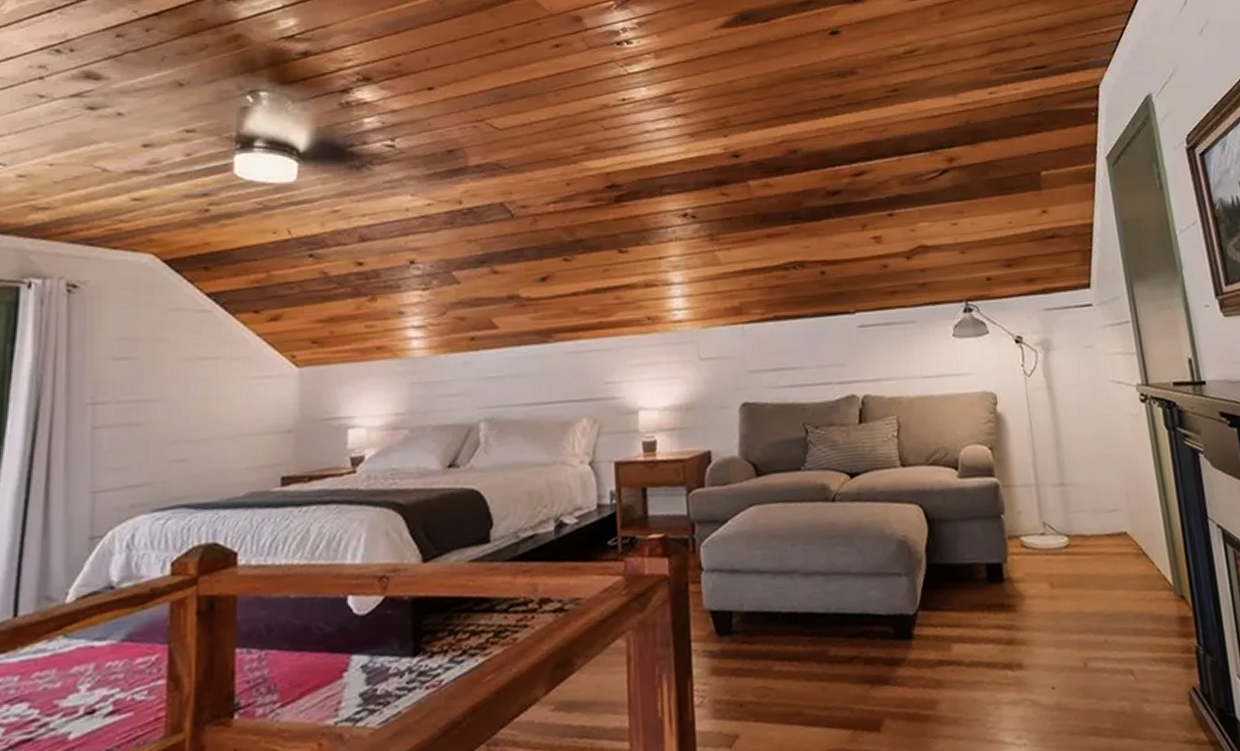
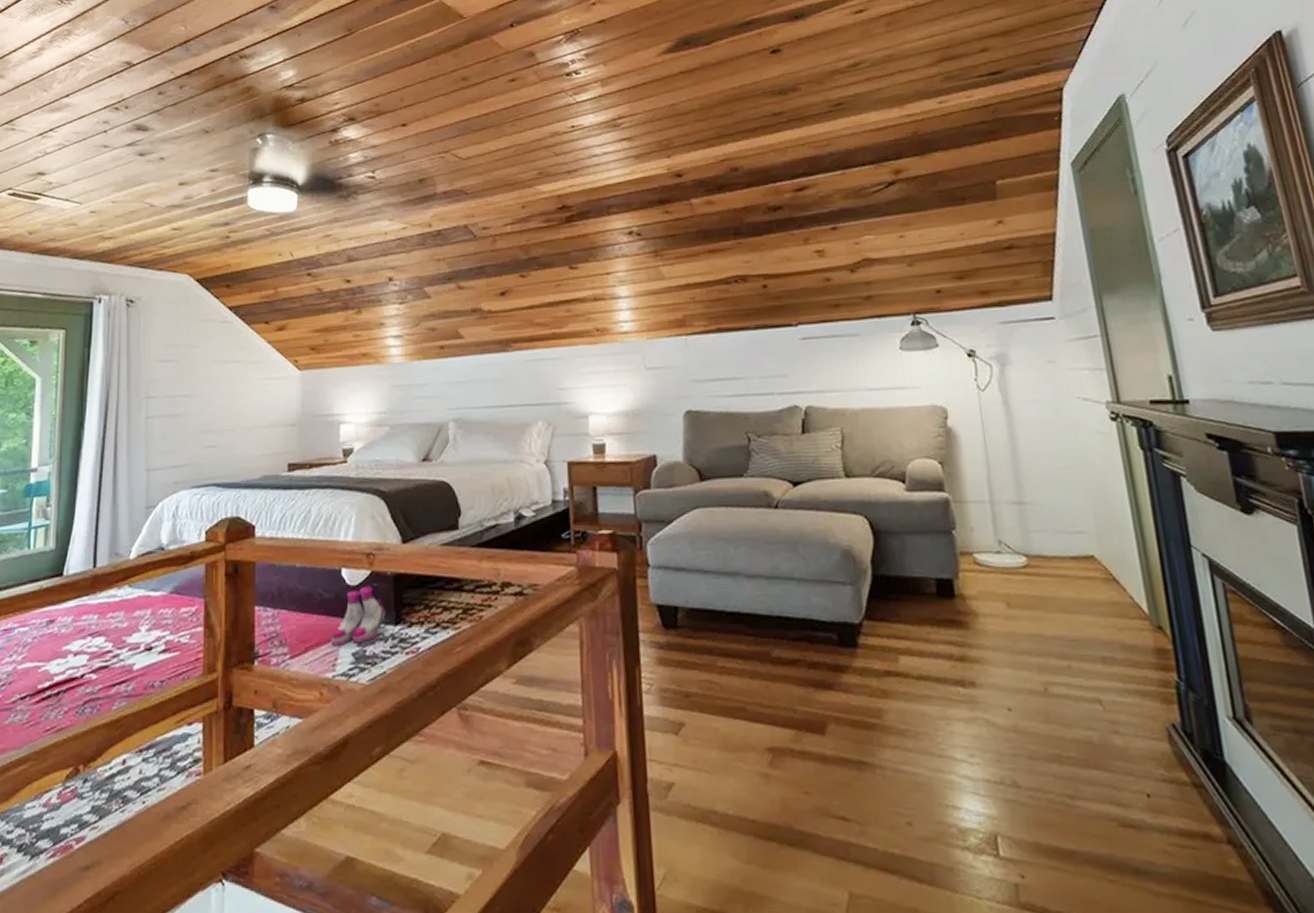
boots: none [333,613,402,687] -> present [331,585,386,646]

